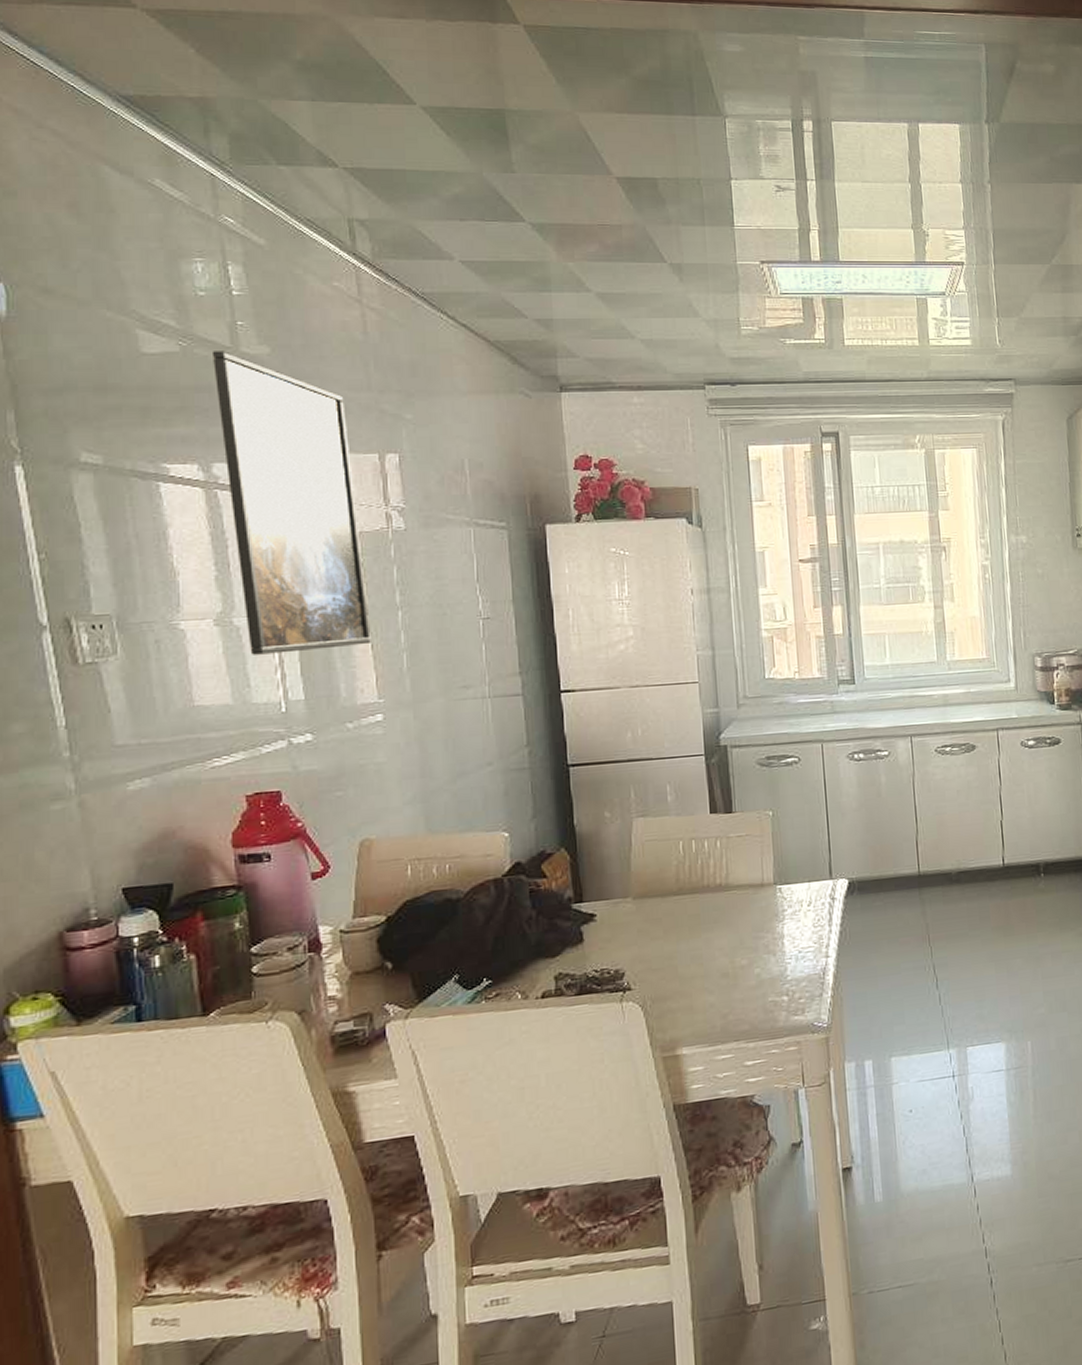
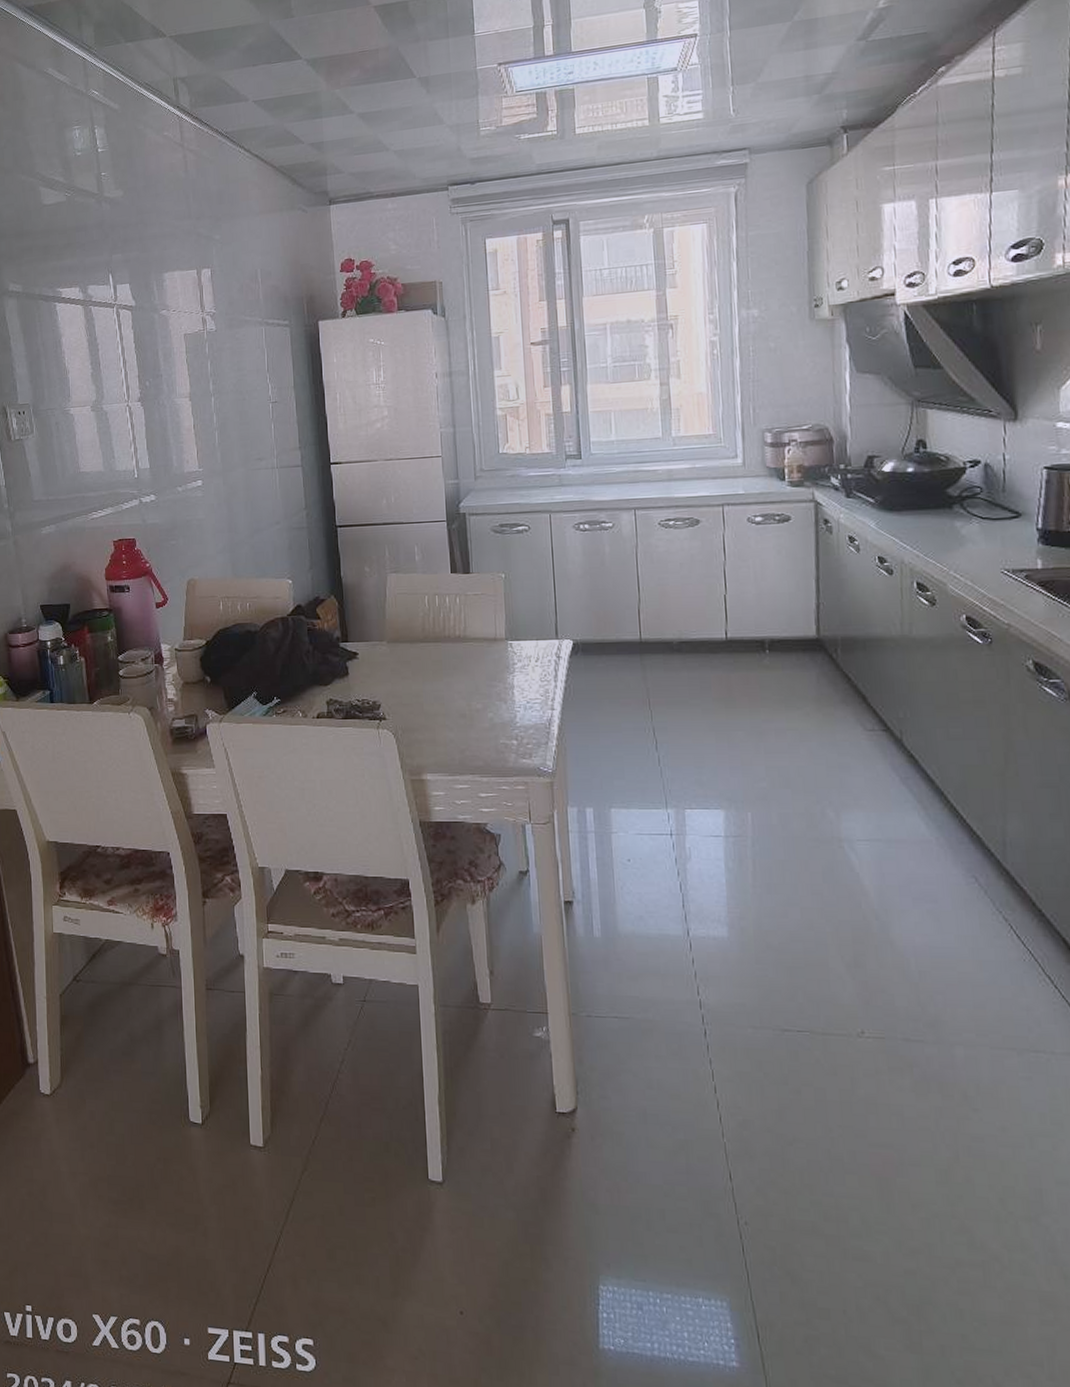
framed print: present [211,351,371,655] -> none [86,197,193,433]

